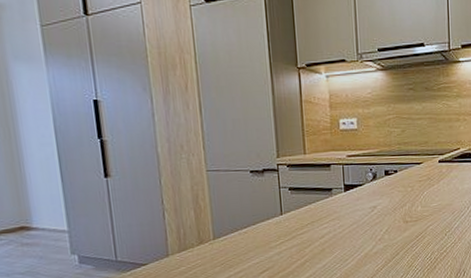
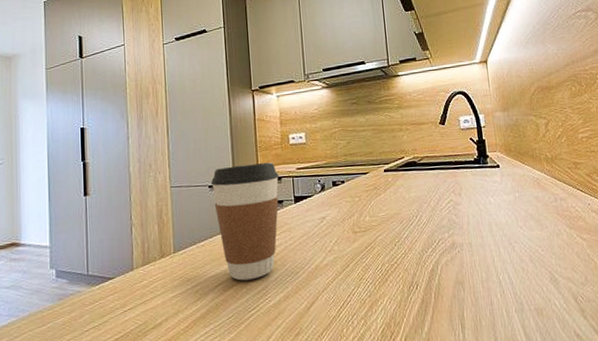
coffee cup: none [252,148,329,268] -> present [210,162,280,281]

